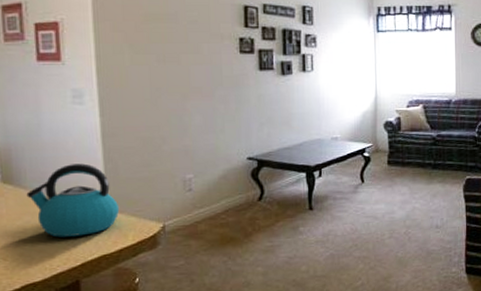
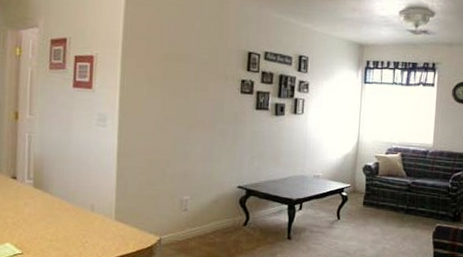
kettle: present [26,163,120,238] -> none [51,177,125,240]

